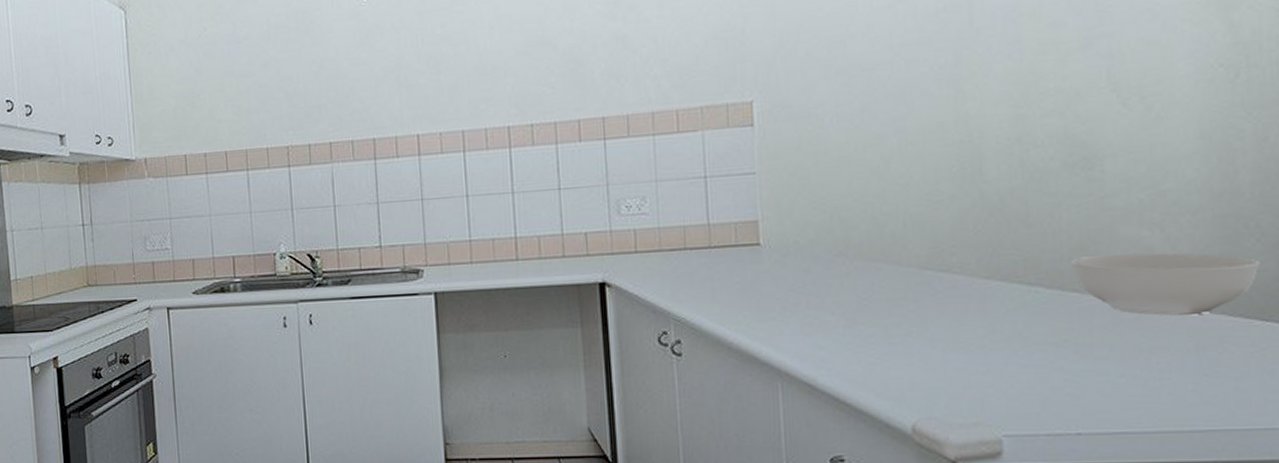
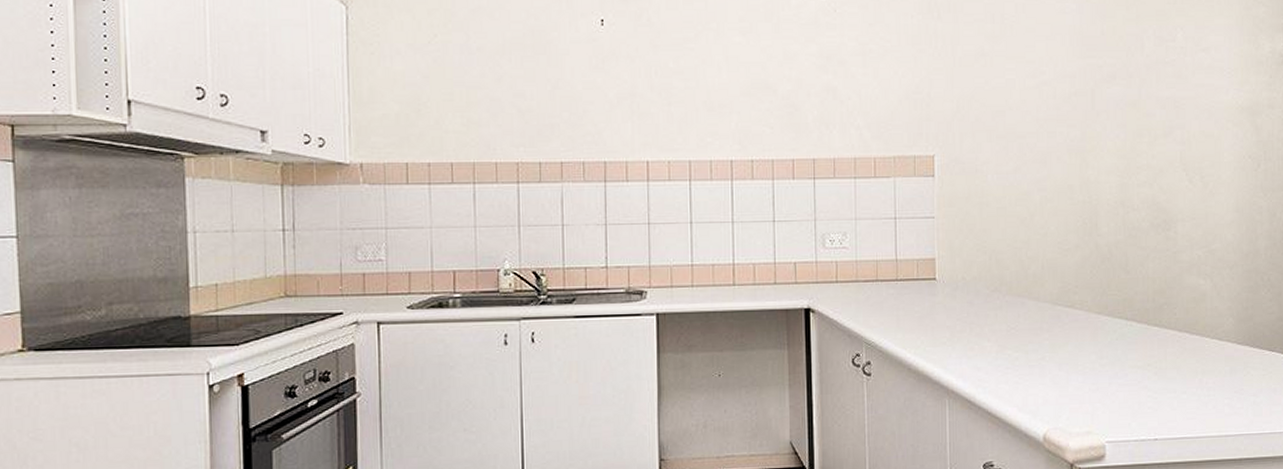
bowl: present [1070,252,1260,316] -> none [1153,296,1270,346]

